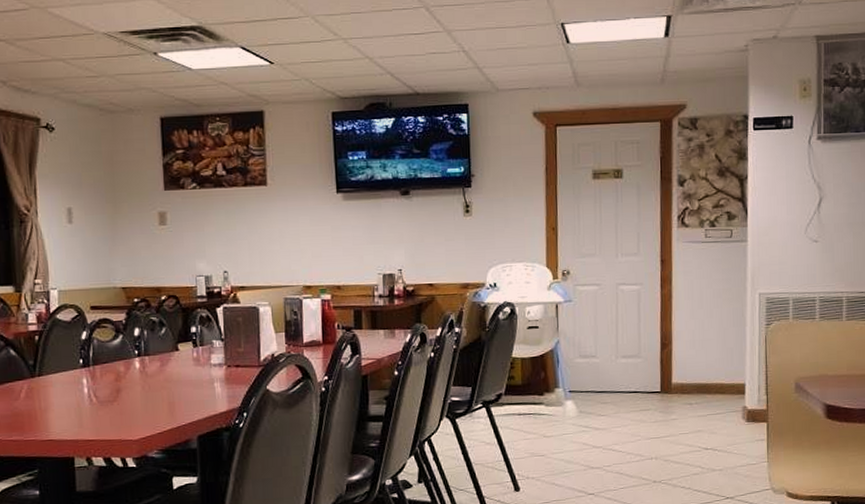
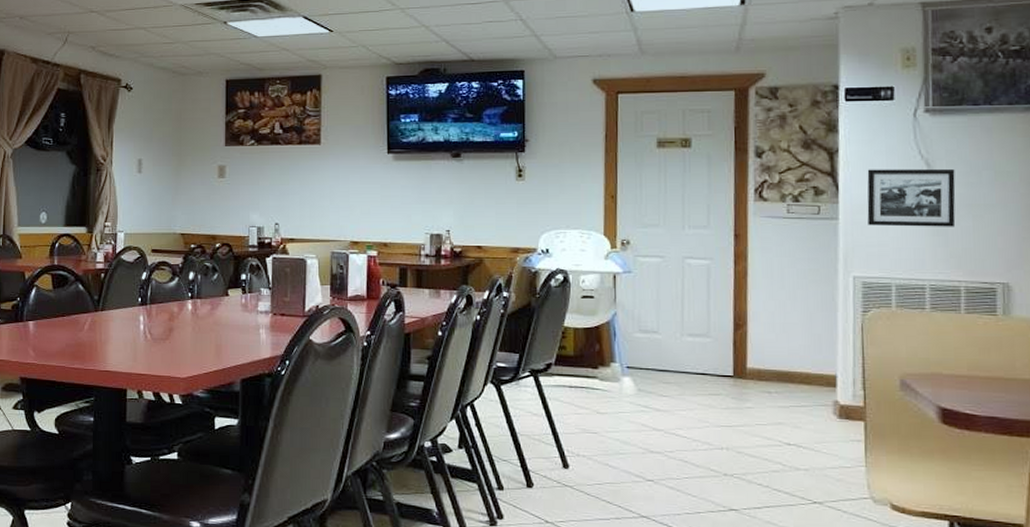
picture frame: none [770,191,841,246] -> present [867,168,956,227]

